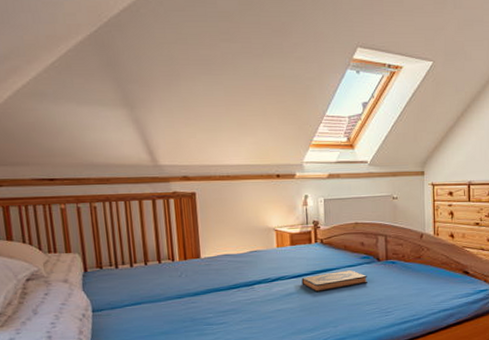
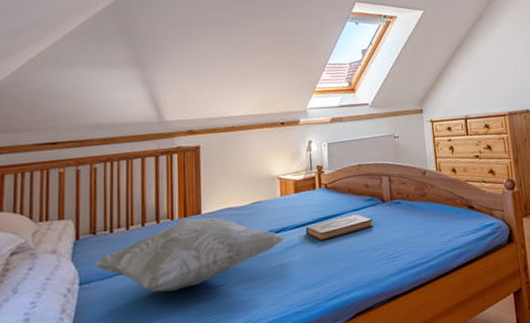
decorative pillow: none [104,261,283,325] -> present [95,217,286,293]

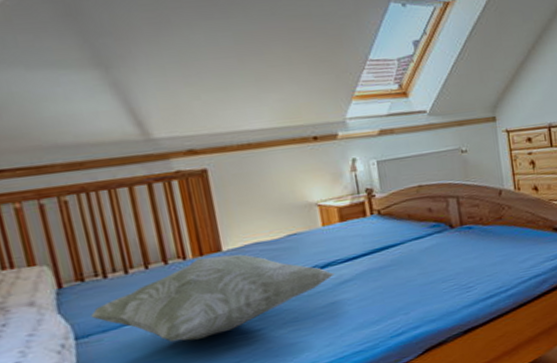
hardback book: present [305,214,373,242] -> none [358,243,441,276]

